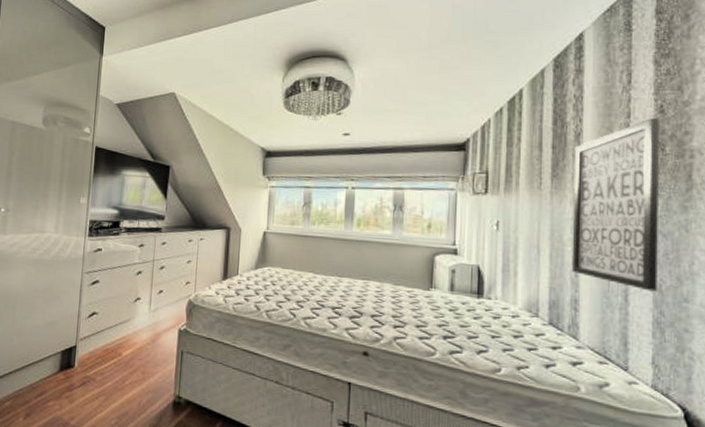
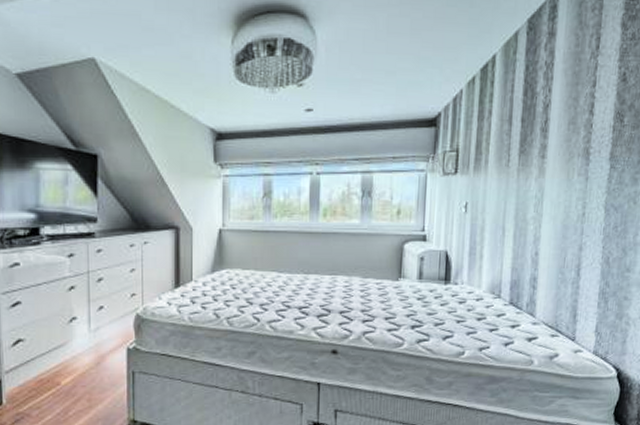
wall art: present [571,117,659,292] -> none [532,86,621,264]

